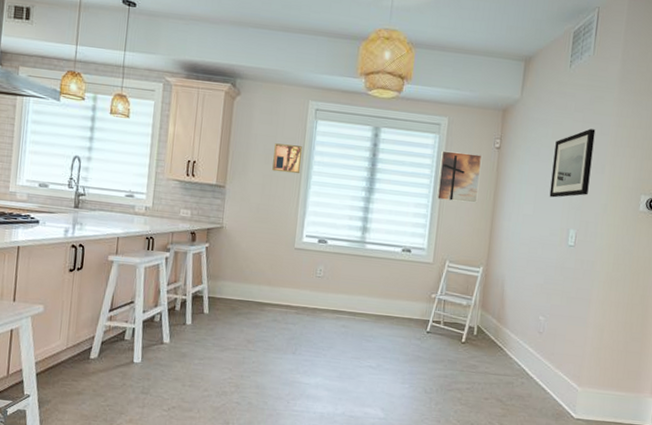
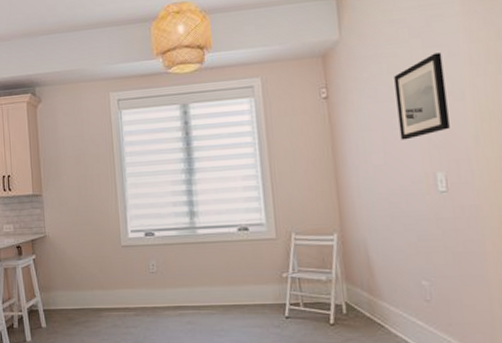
wall art: present [272,143,303,174] -> none [83,140,114,171]
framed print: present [436,150,483,203] -> none [261,110,314,168]

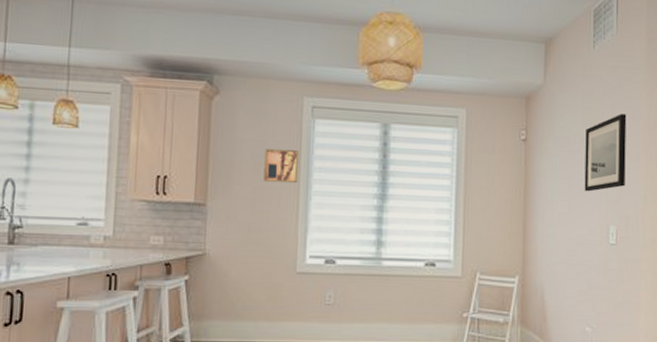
wall art: none [83,140,114,171] -> present [264,149,300,184]

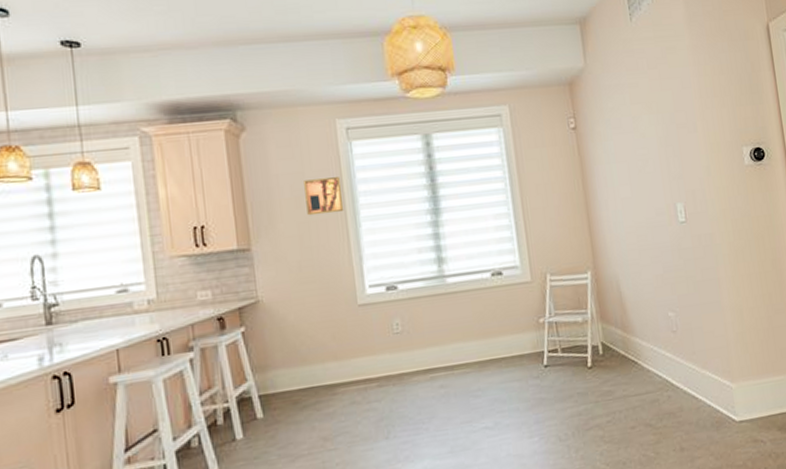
wall art: present [584,113,627,192] -> none [636,84,686,172]

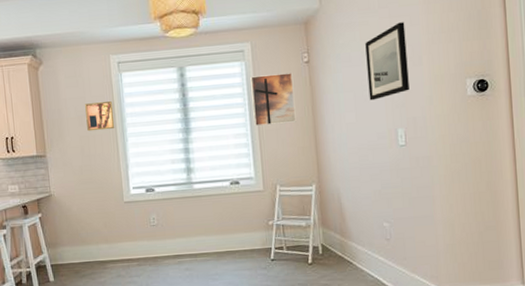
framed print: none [510,141,566,205] -> present [250,73,296,127]
wall art: none [636,84,686,172] -> present [365,22,410,101]

